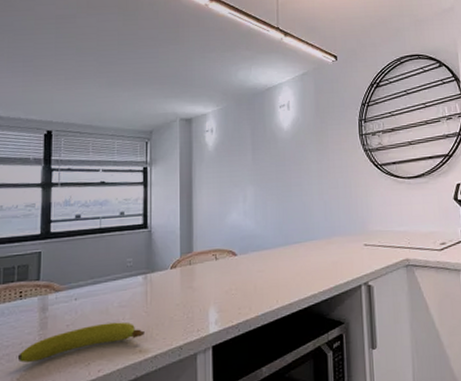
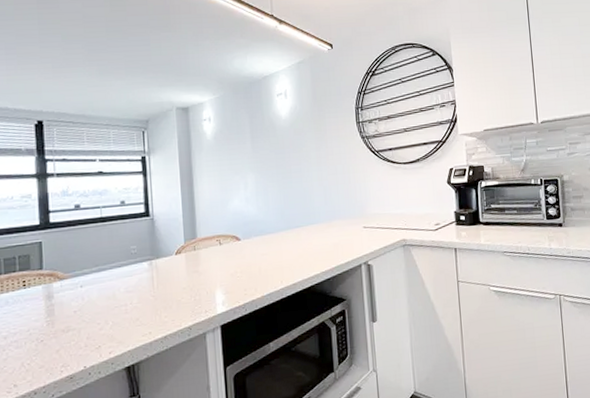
fruit: present [17,322,145,363] -> none [26,306,153,348]

